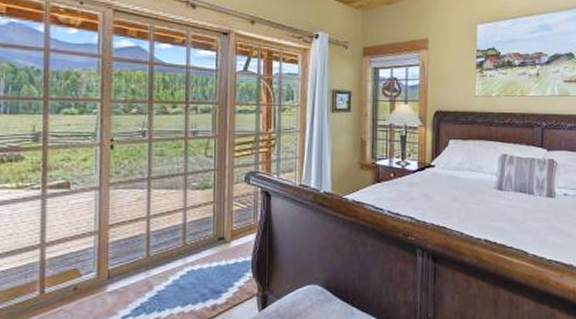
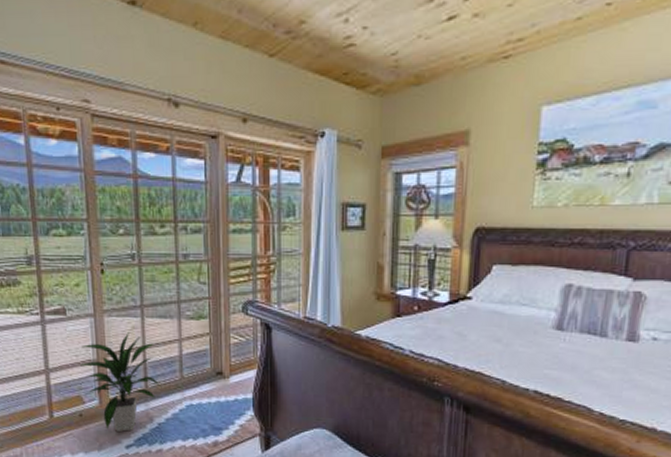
indoor plant: none [80,203,164,303] -> present [80,332,162,432]

